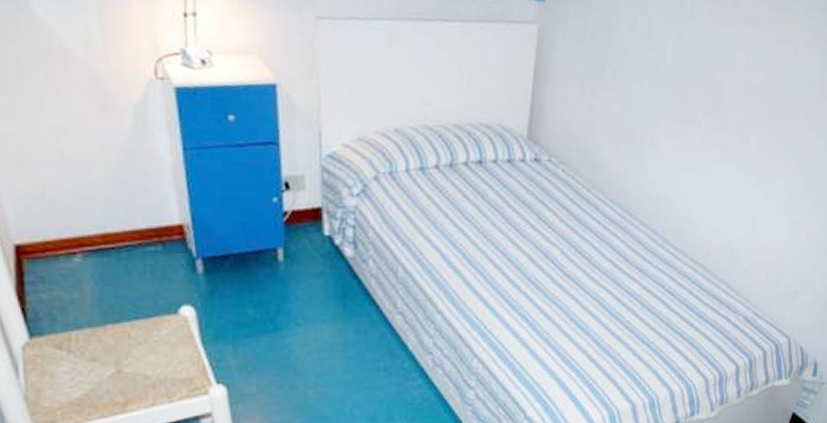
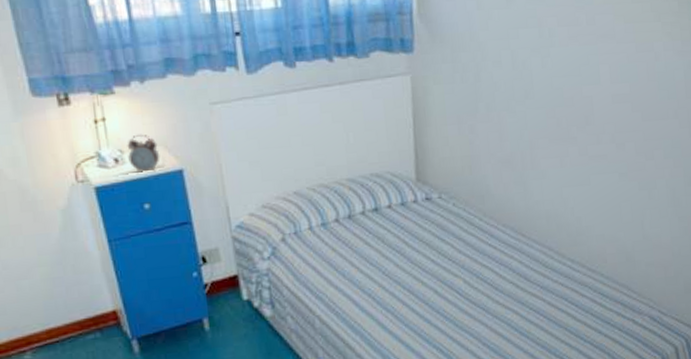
alarm clock: none [217,37,253,83] -> present [127,134,160,174]

